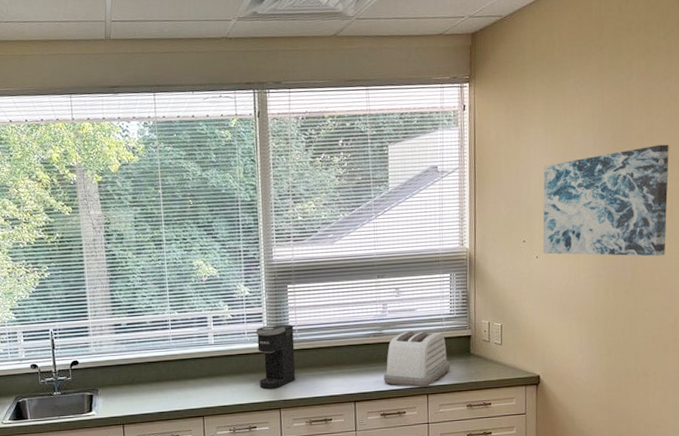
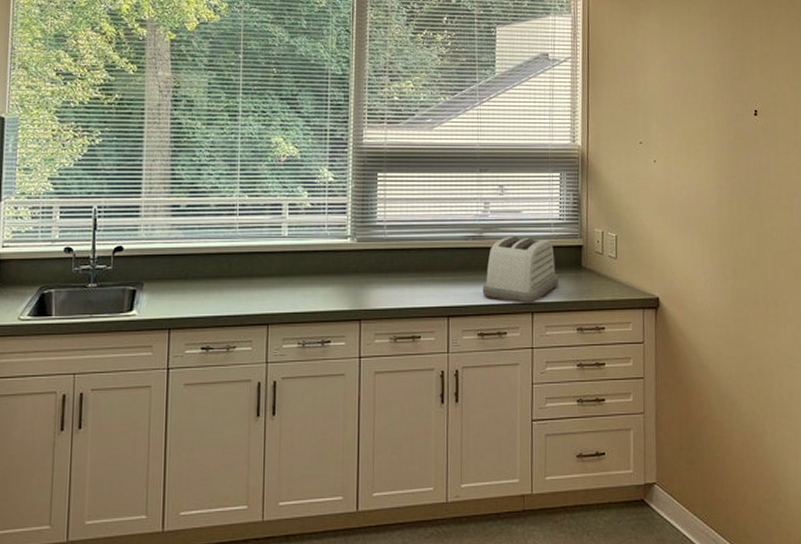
coffee maker: present [255,324,296,389] -> none [338,218,381,296]
wall art: present [543,144,669,257] -> none [660,50,791,169]

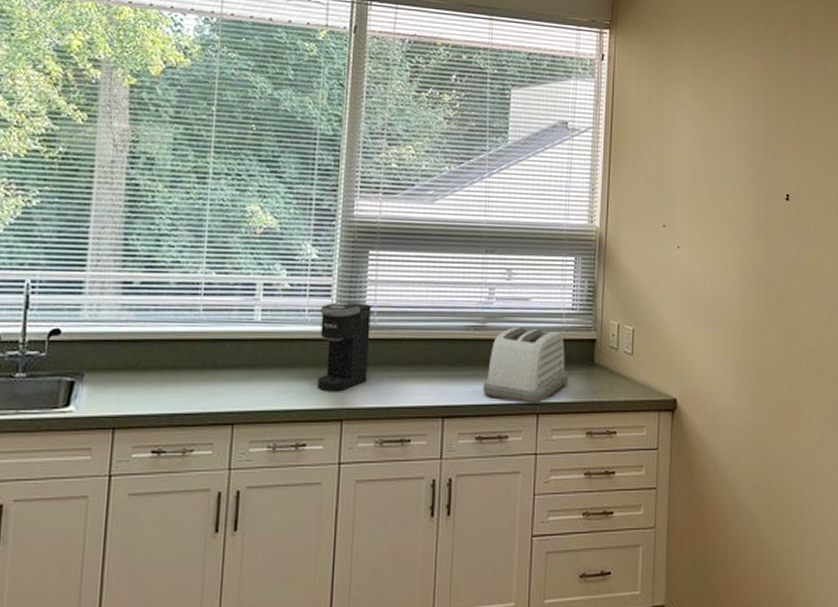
coffee maker: none [338,218,381,296] -> present [318,302,371,392]

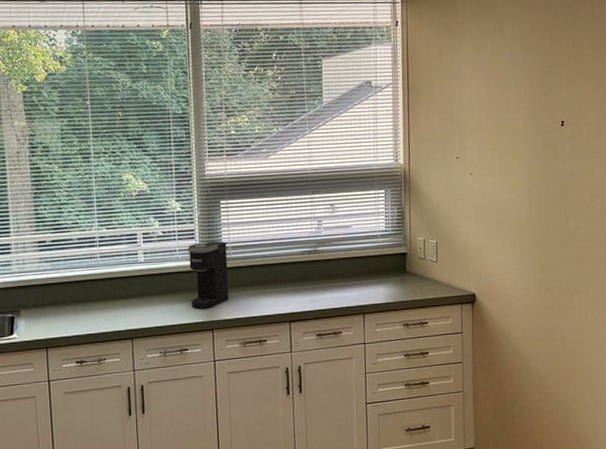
toaster: present [483,326,569,403] -> none [319,248,387,306]

